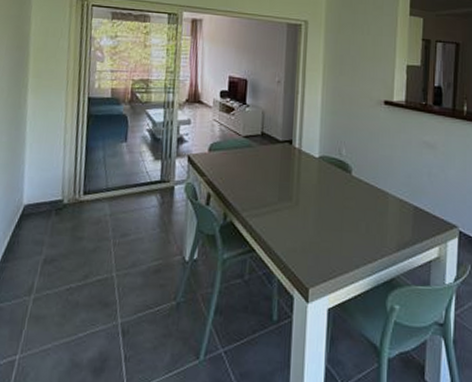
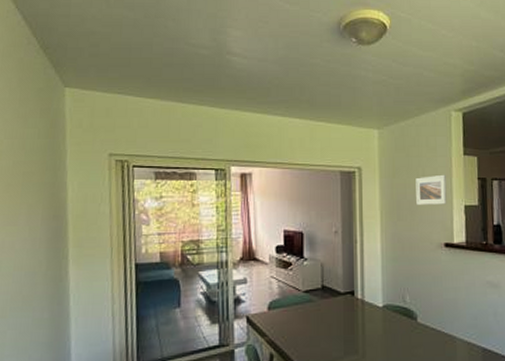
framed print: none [359,33,390,63] -> present [416,174,447,205]

